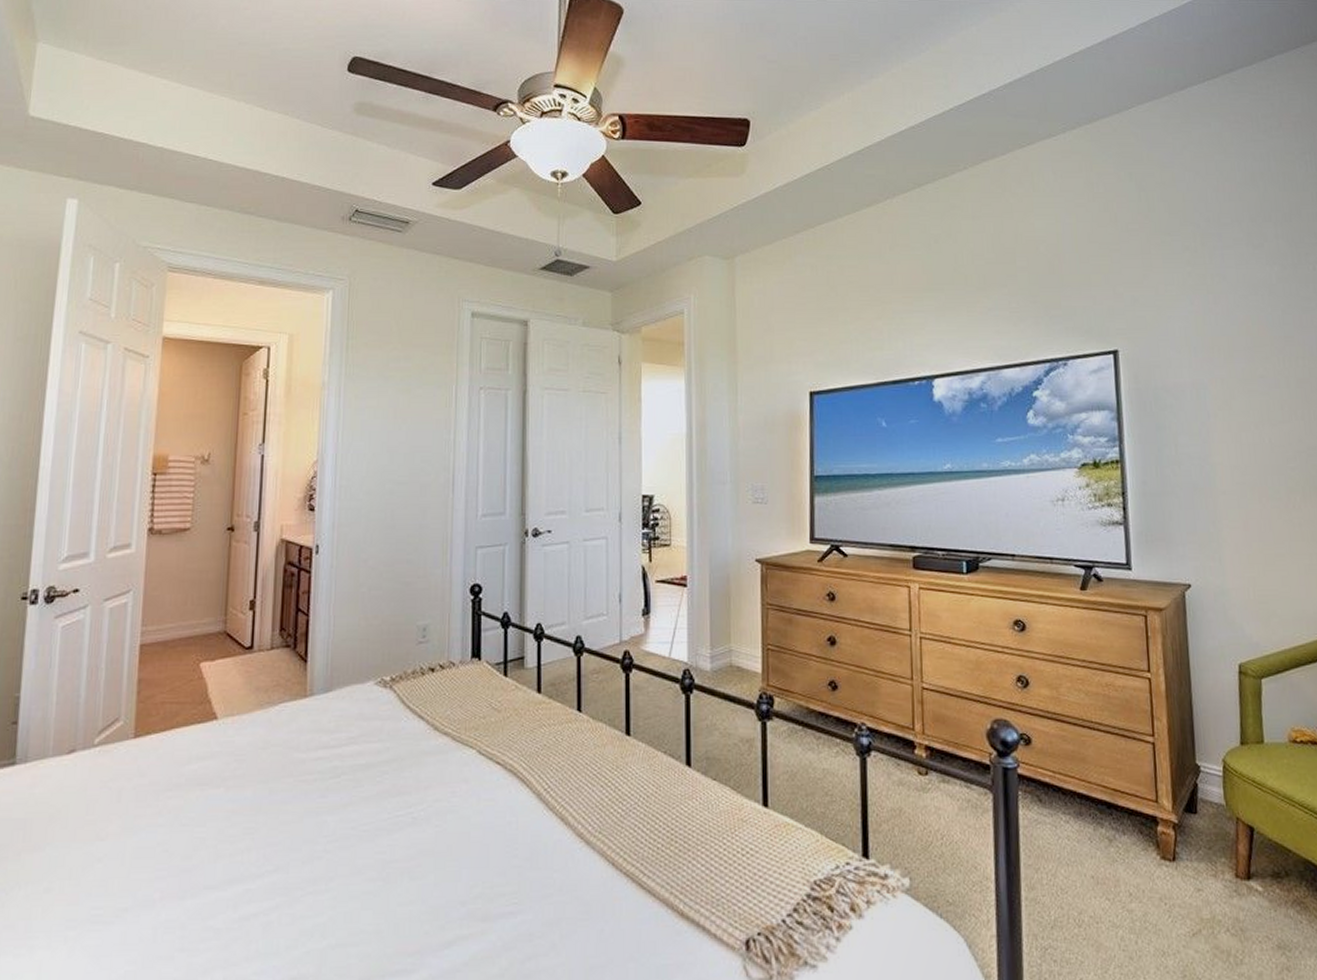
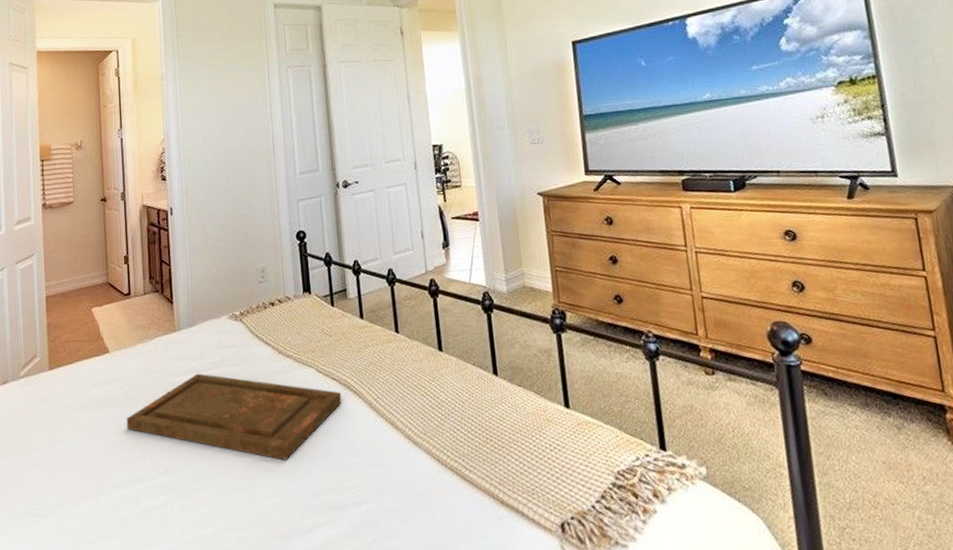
tray: none [230,750,505,859] -> present [126,373,342,460]

